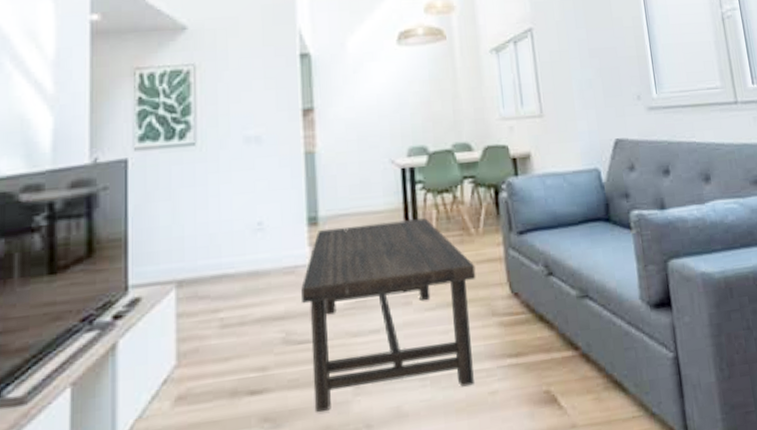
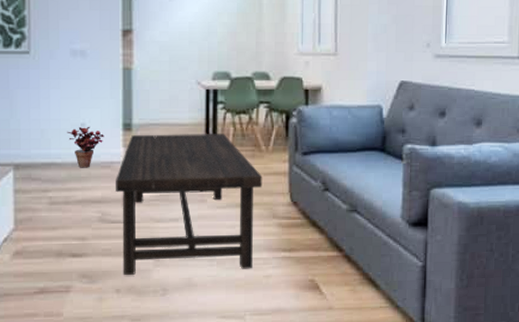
potted plant: none [241,224,286,278] -> present [67,126,104,168]

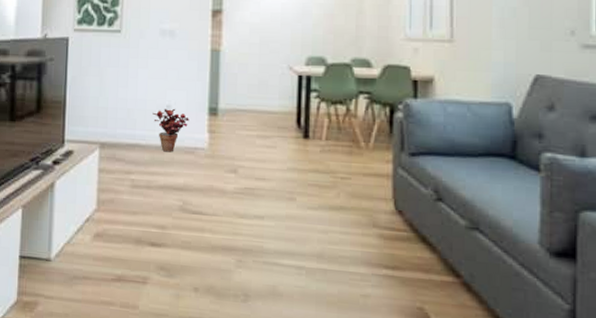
coffee table: present [116,134,263,276] -> none [198,120,361,285]

